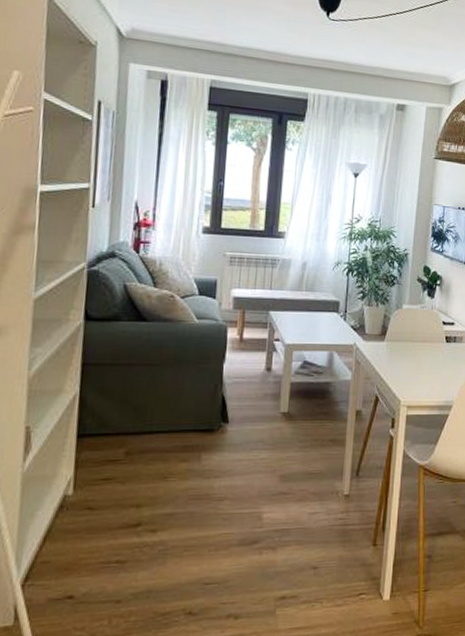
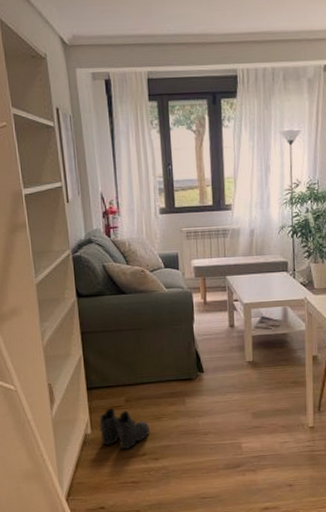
boots: none [85,461,152,518] -> present [99,407,151,450]

